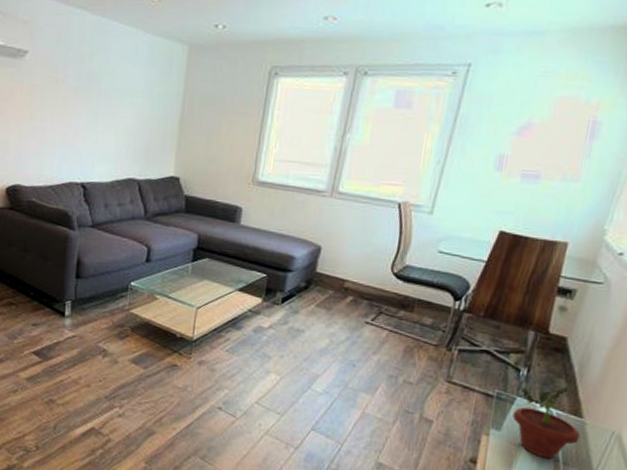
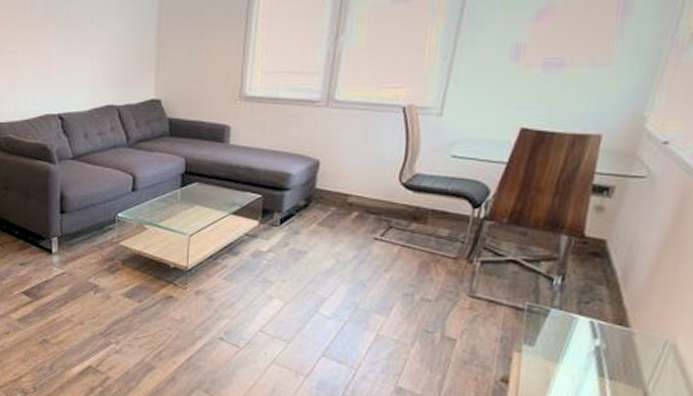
potted plant: present [512,386,580,459] -> none [547,294,628,374]

